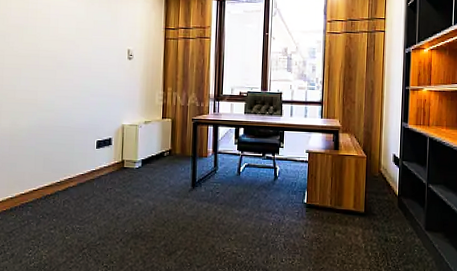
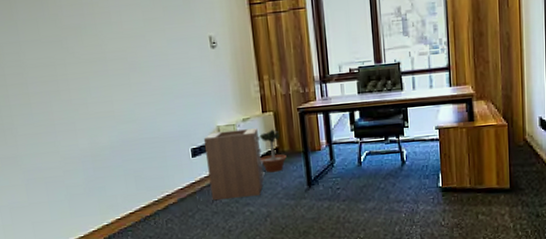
filing cabinet: none [107,129,158,190] -> present [203,128,265,201]
potted tree: none [155,132,177,171] -> present [259,128,287,173]

